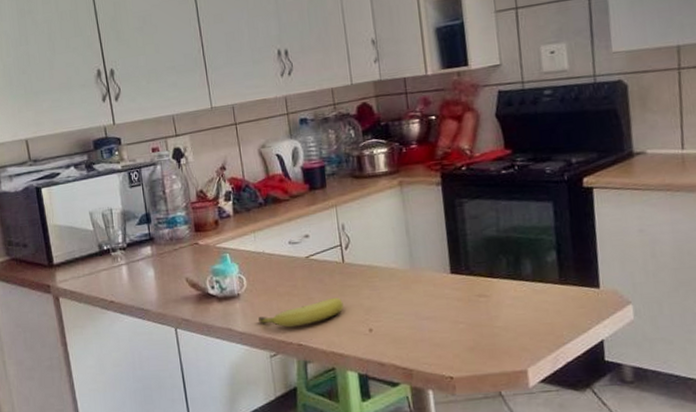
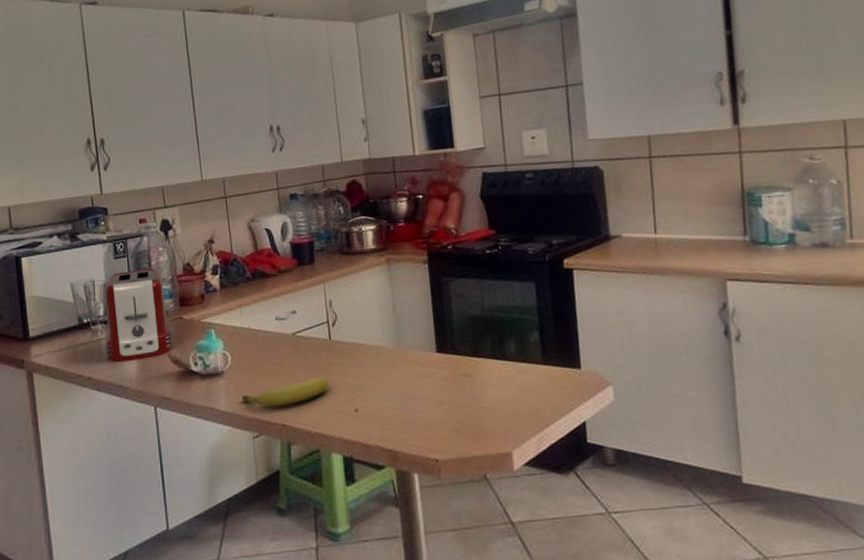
toaster: none [122,196,190,286] -> present [105,268,173,362]

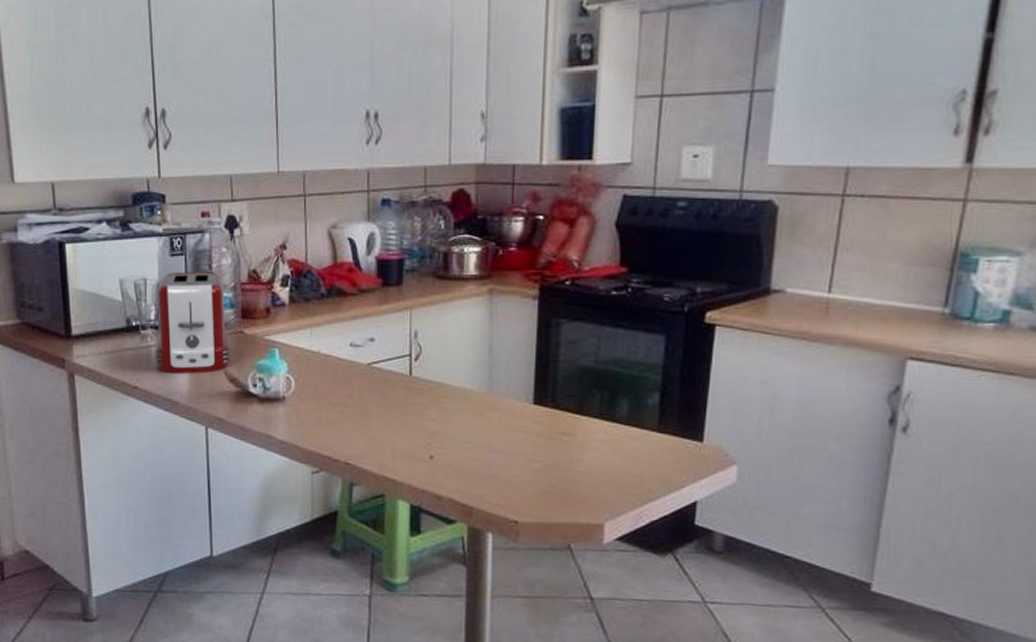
fruit: present [241,375,330,407] -> none [302,414,404,443]

